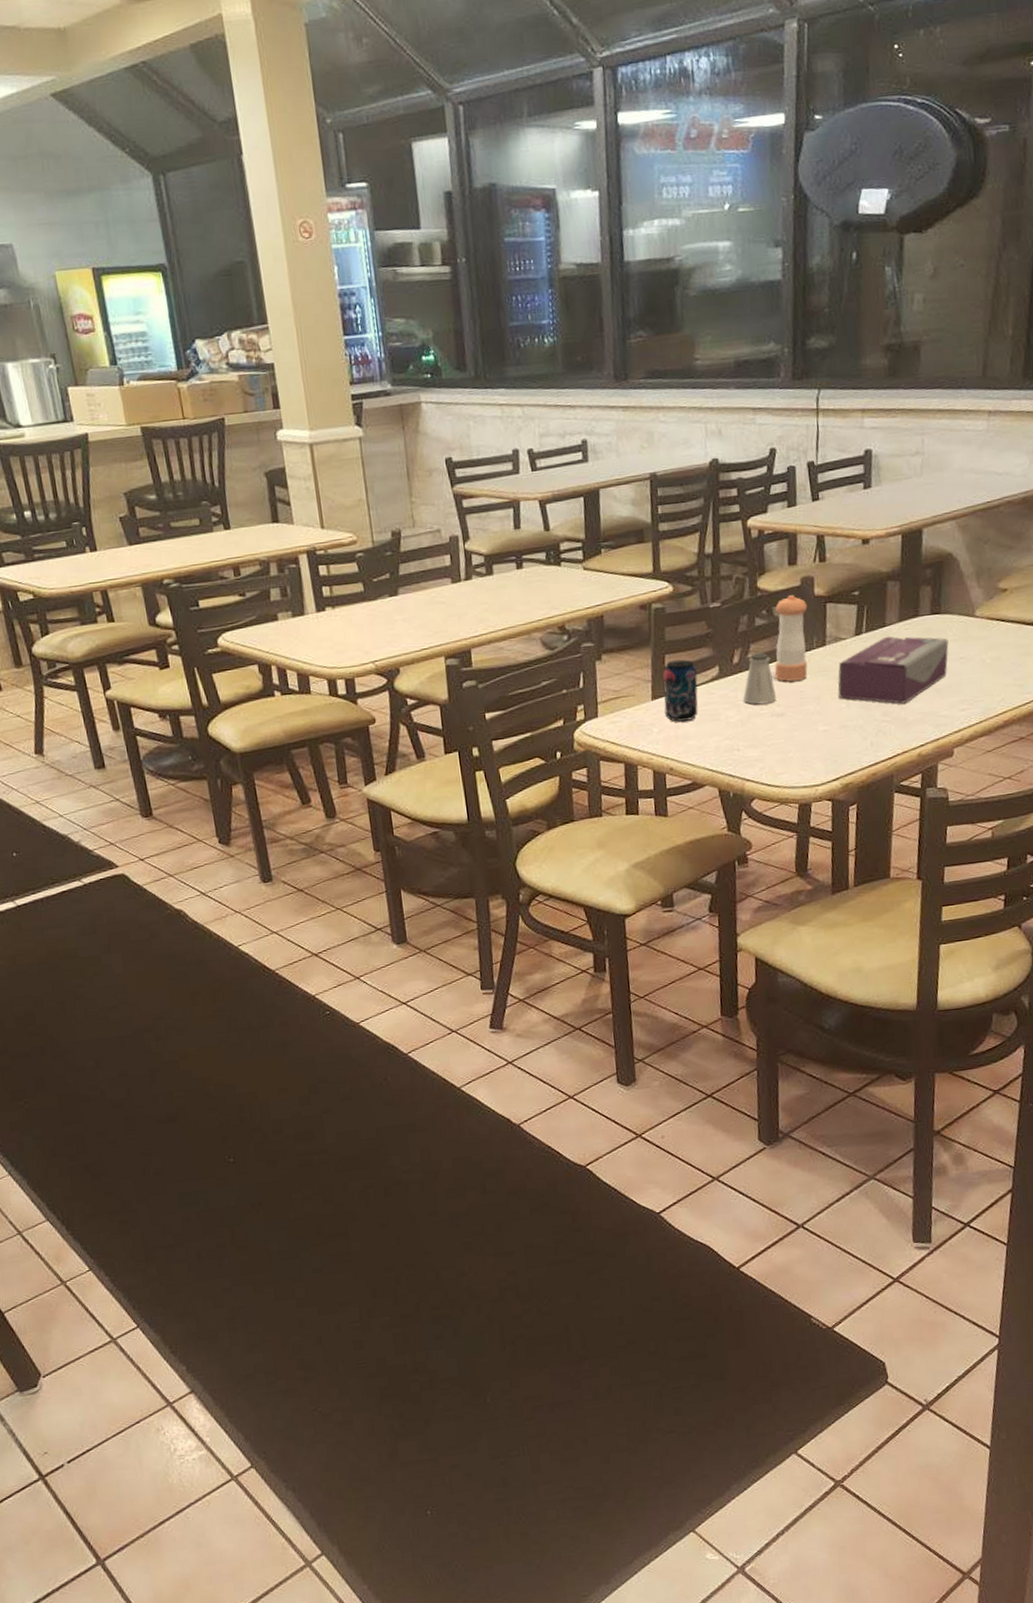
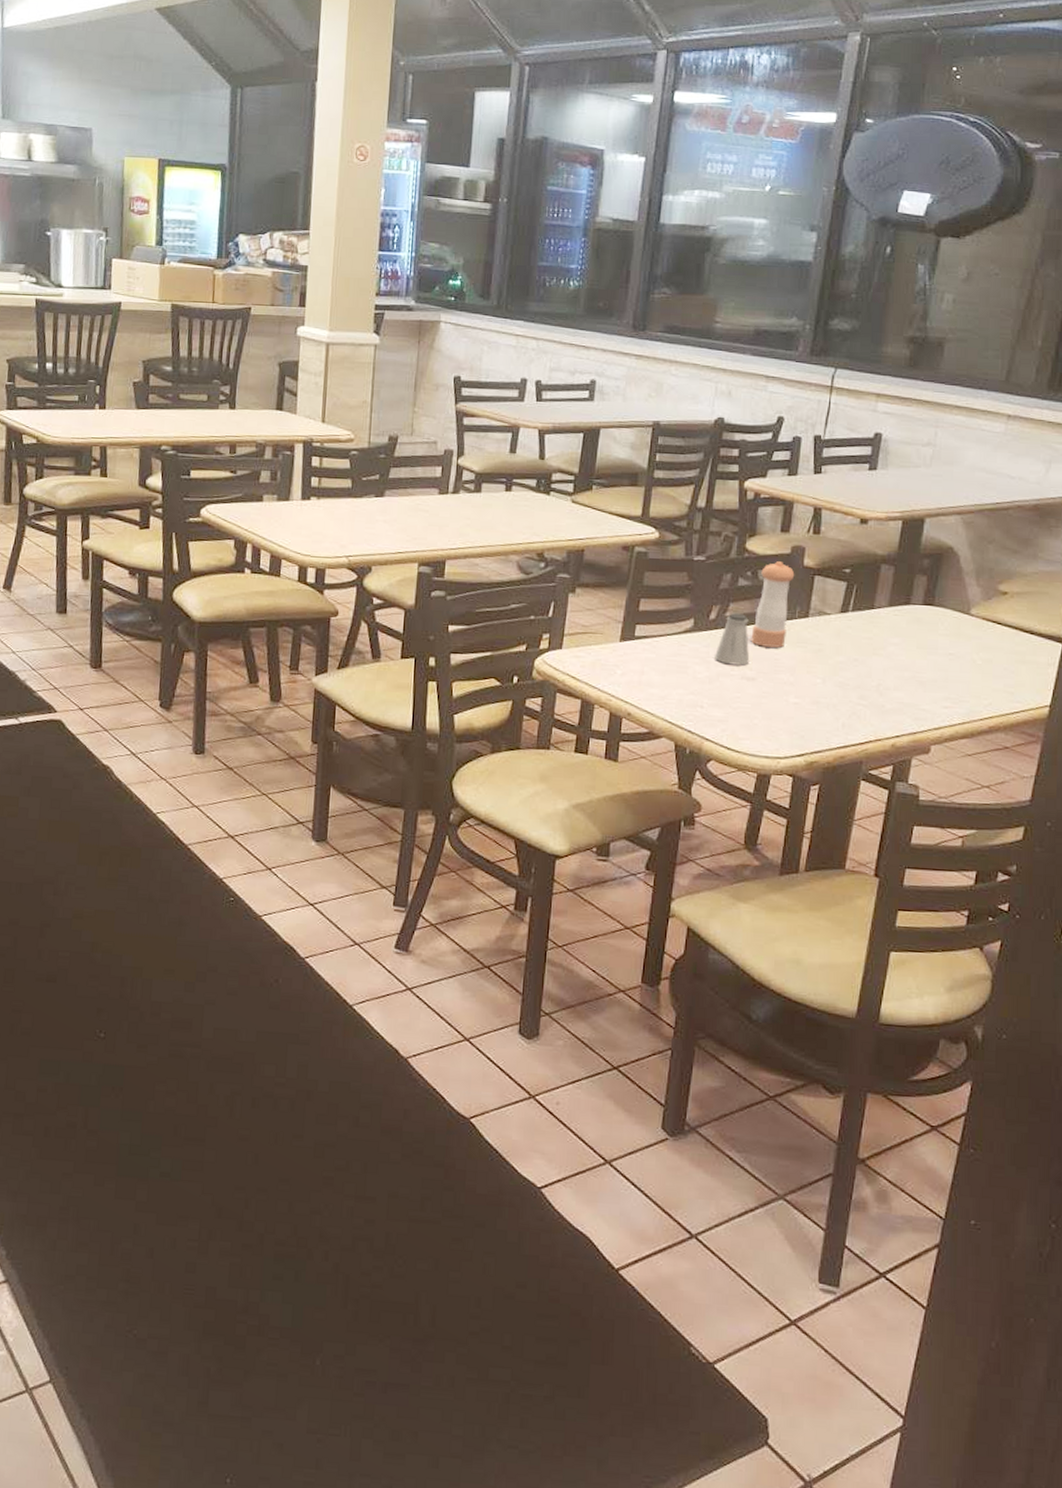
beverage can: present [663,659,698,722] -> none [631,605,671,668]
tissue box: present [838,636,949,704] -> none [815,619,939,690]

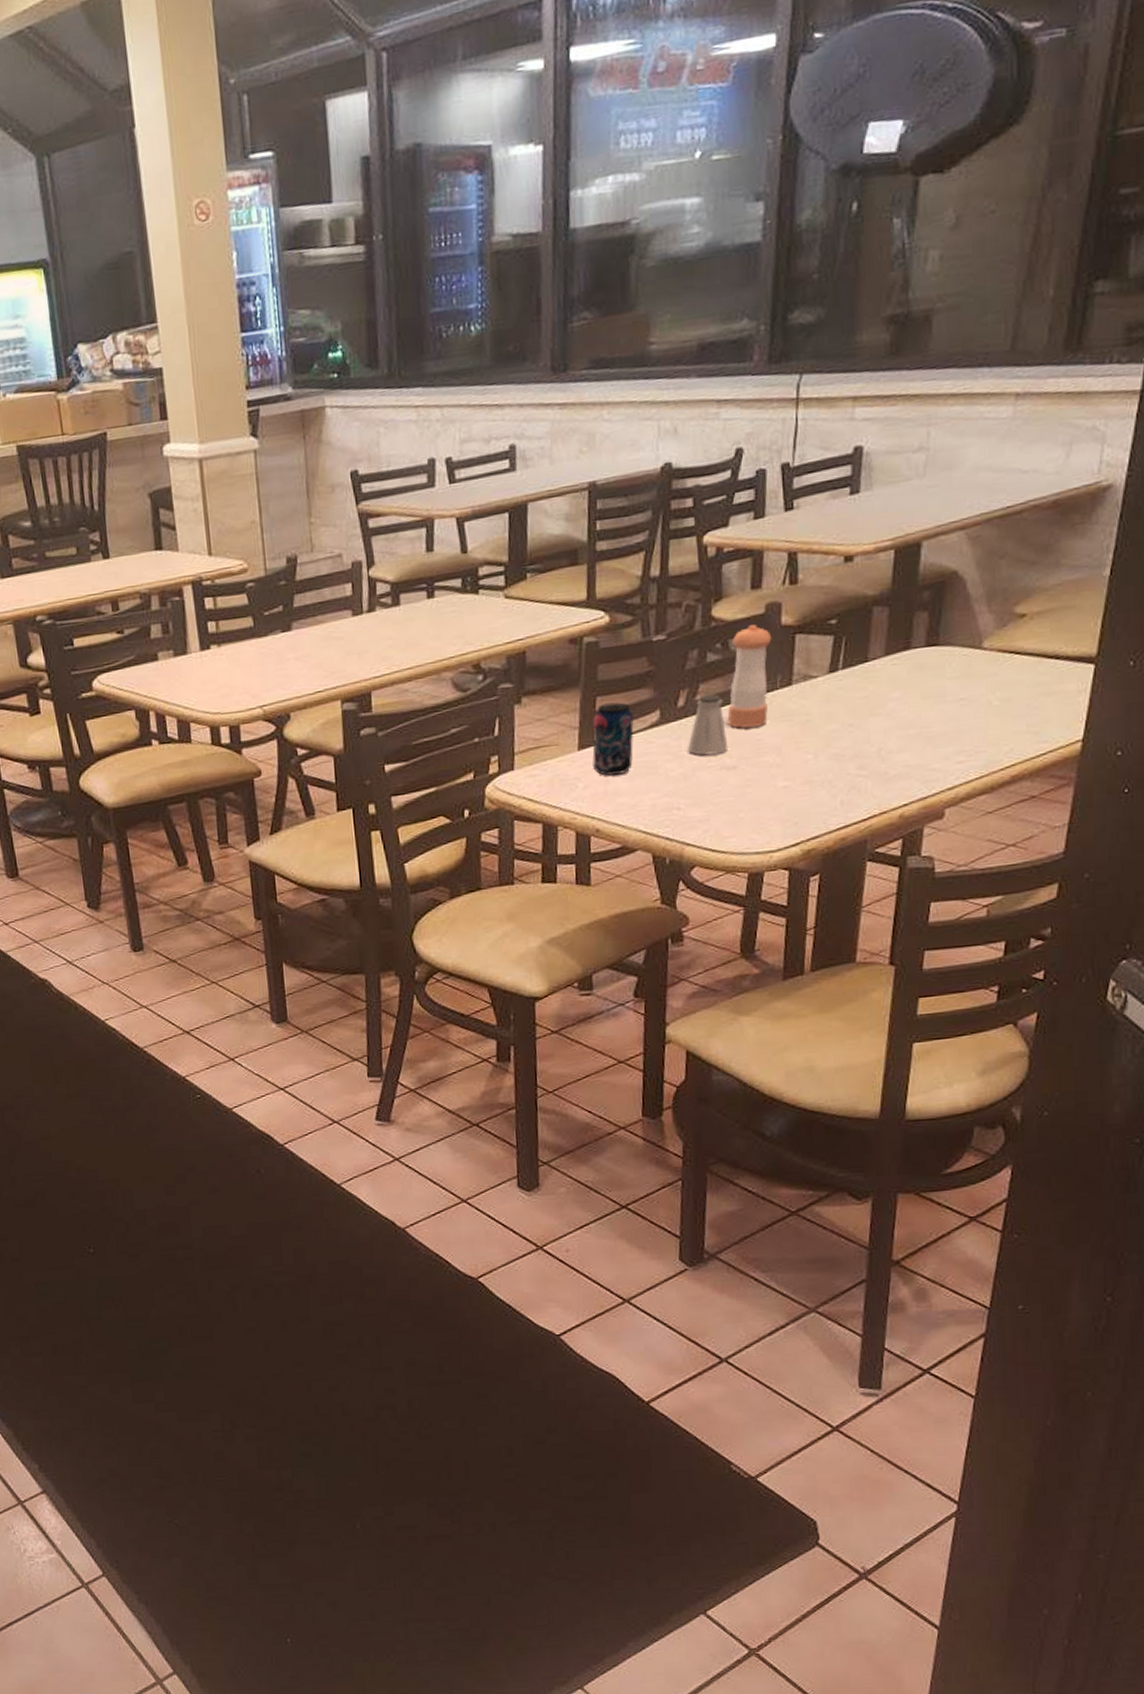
beverage can: none [631,605,671,668] -> present [592,702,634,776]

